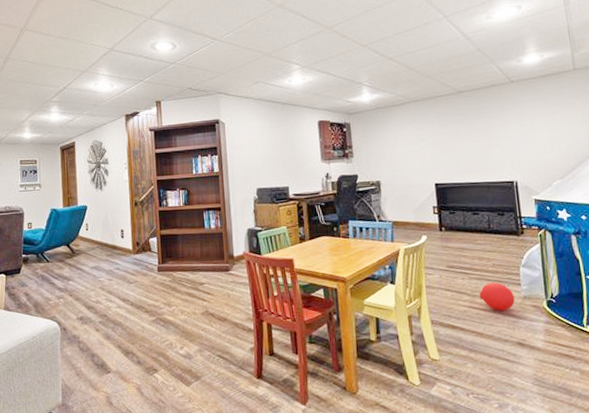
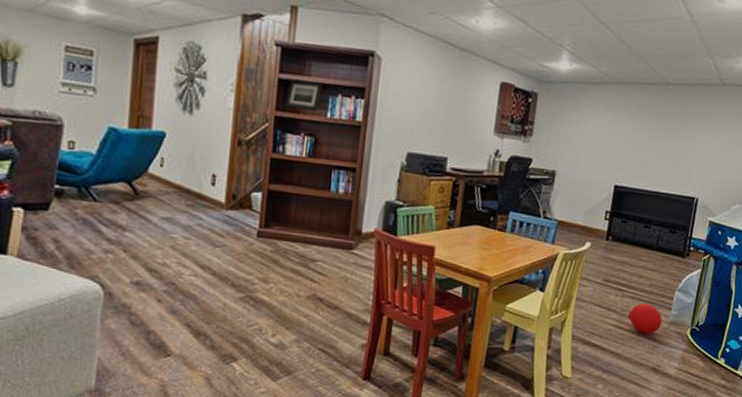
picture frame: none [162,151,187,172] -> present [285,79,323,111]

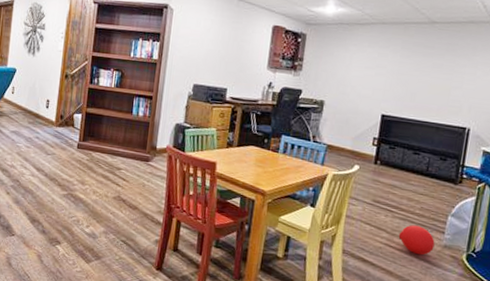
picture frame: present [285,79,323,111] -> none [100,28,128,52]

